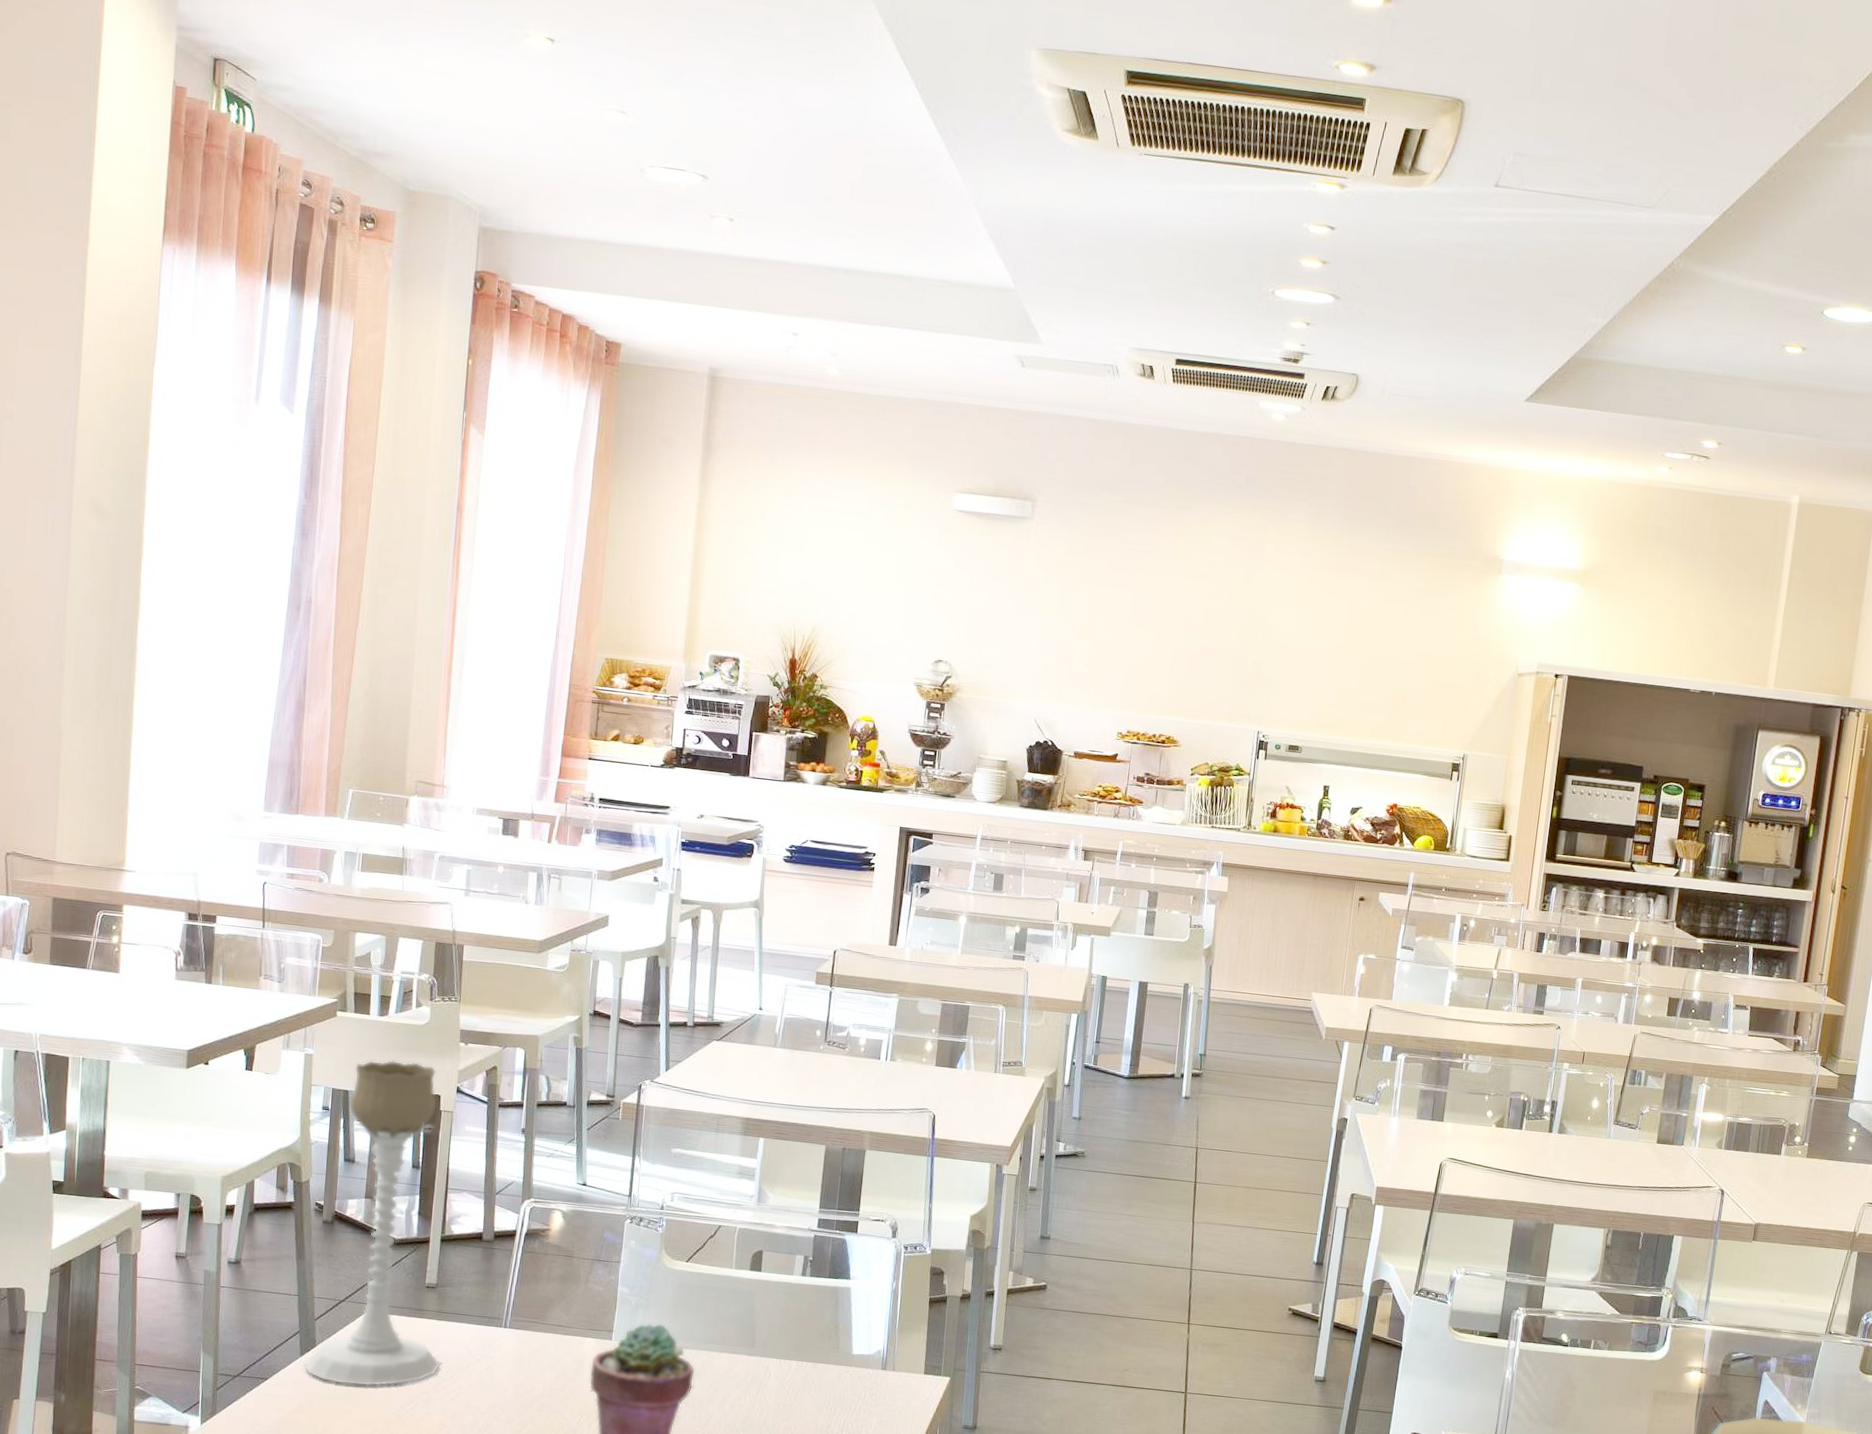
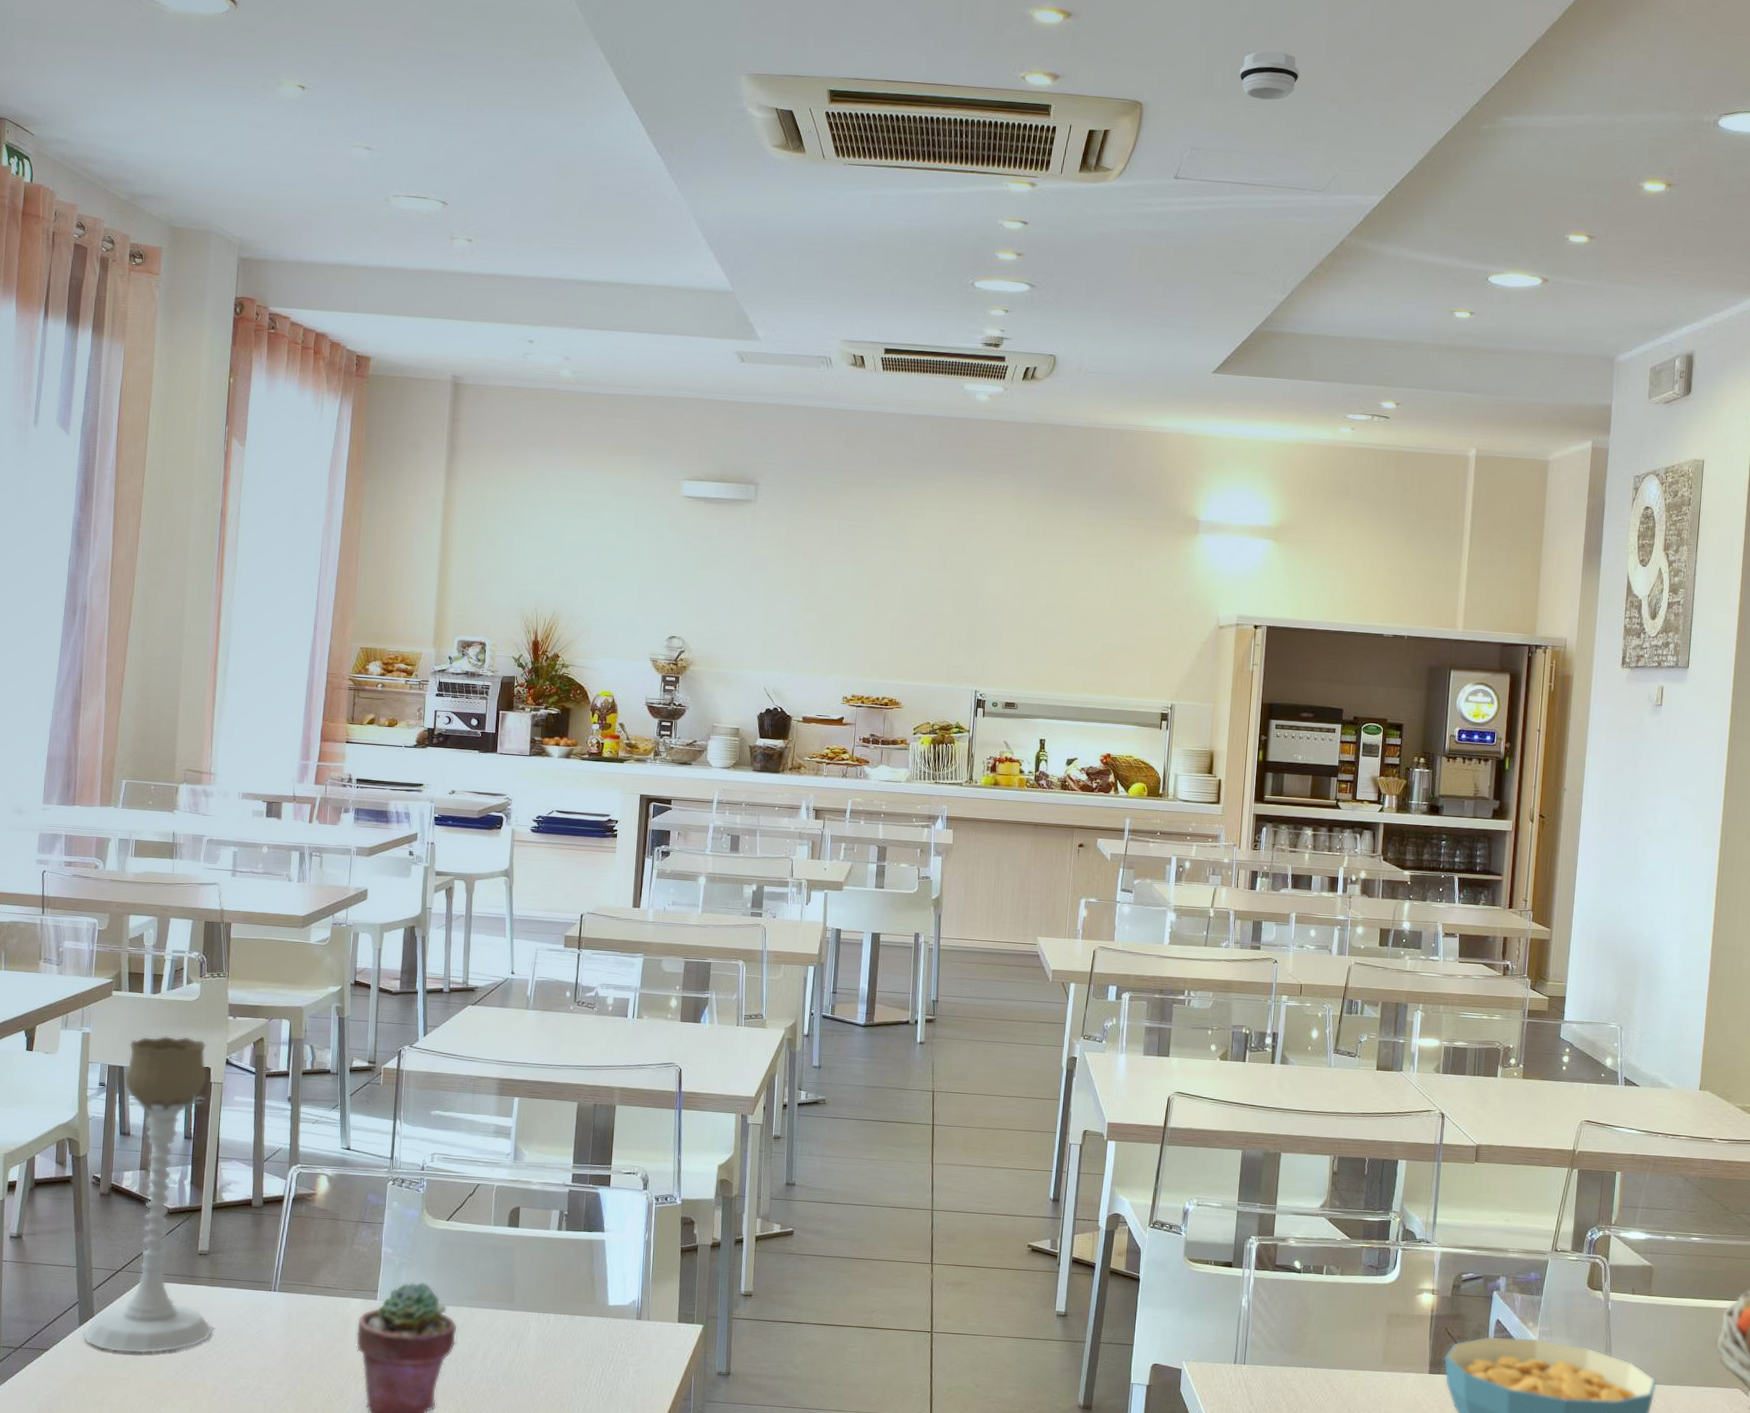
smoke detector: none [1570,49,1636,105] -> present [1239,51,1300,100]

